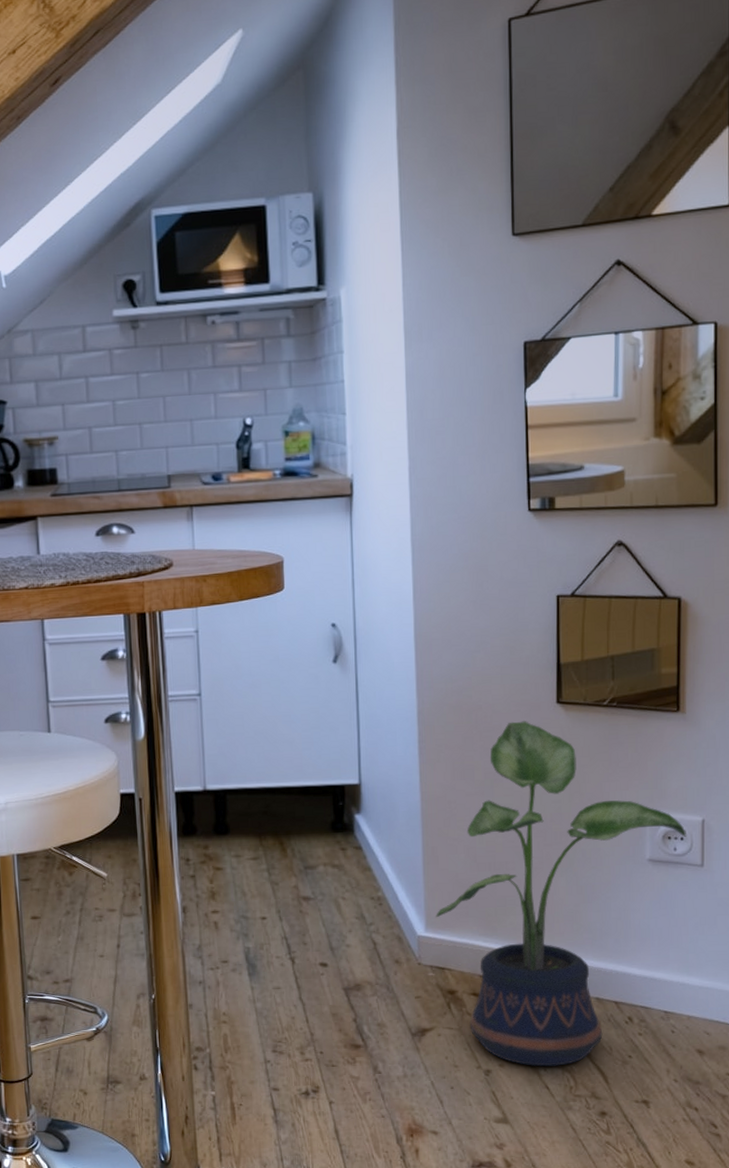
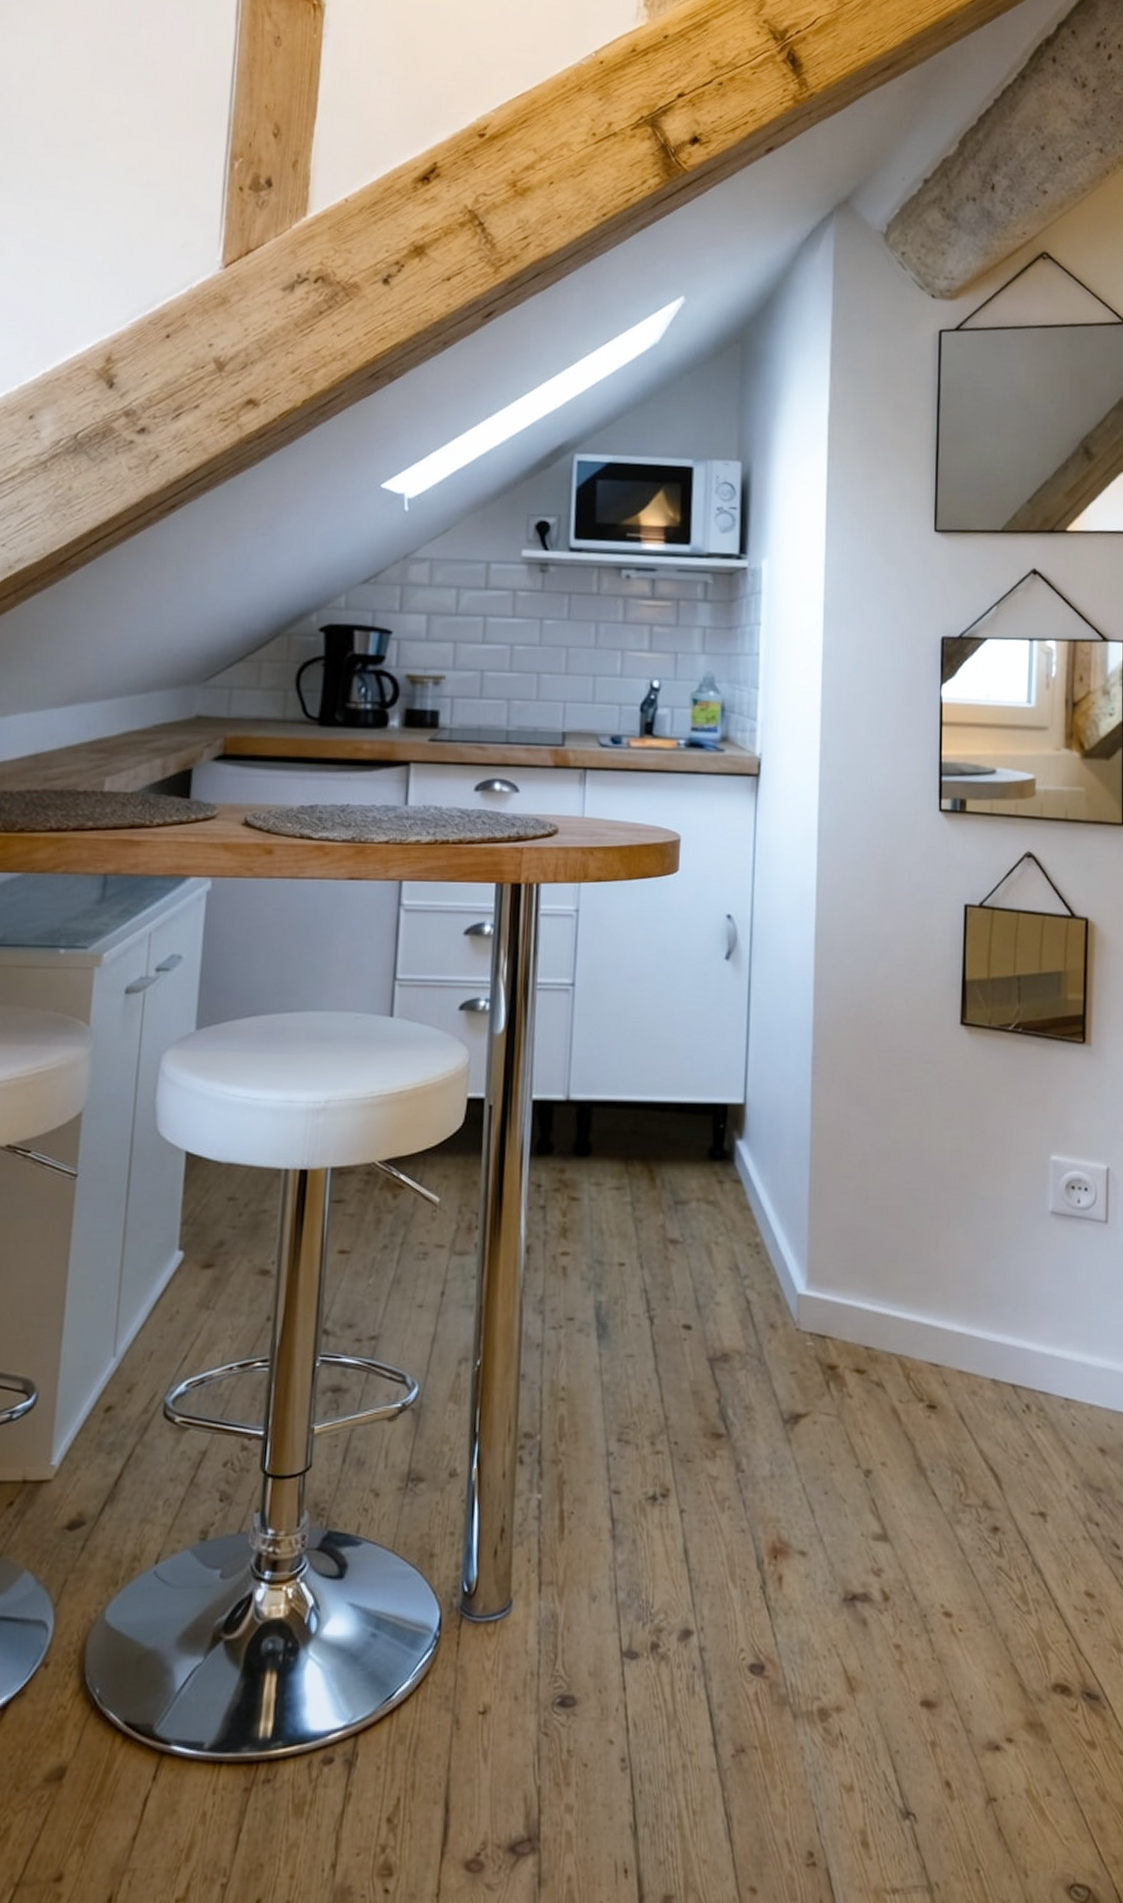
potted plant: present [436,721,686,1067] -> none [819,1042,1091,1466]

